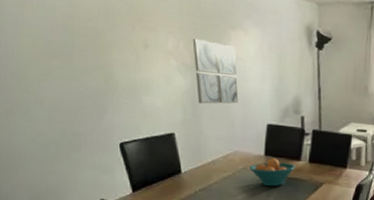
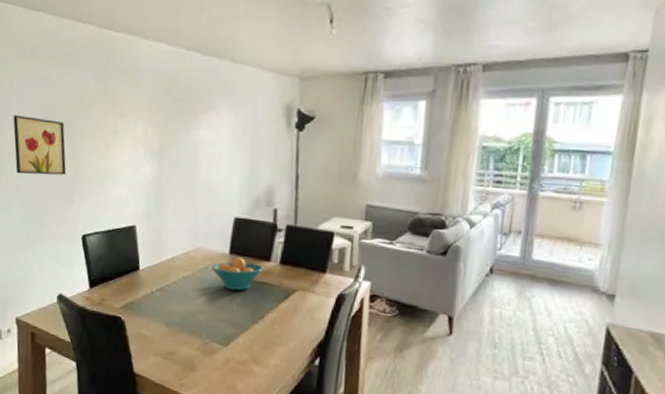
wall art: none [28,23,97,86] -> present [13,115,67,176]
wall art: present [192,39,239,104] -> none [161,124,206,195]

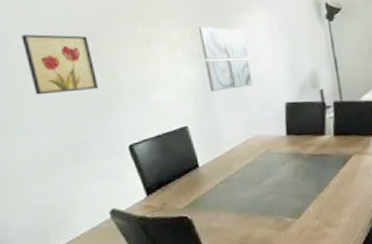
wall art: none [161,124,206,195] -> present [198,27,253,92]
fruit bowl: present [212,257,264,291] -> none [272,137,321,168]

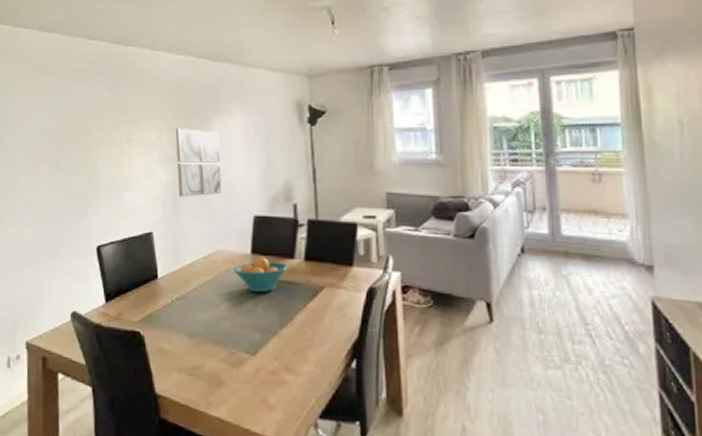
wall art: present [21,34,99,95] -> none [26,131,80,188]
fruit bowl: none [272,137,321,168] -> present [234,257,289,293]

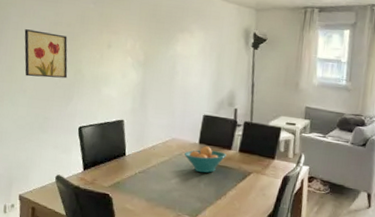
wall art: none [26,131,80,188] -> present [24,29,68,79]
wall art: present [175,128,222,197] -> none [146,40,182,96]

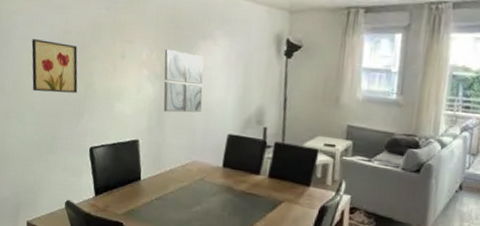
wall art: none [146,40,182,96] -> present [163,49,204,113]
fruit bowl: present [184,146,227,173] -> none [206,170,254,201]

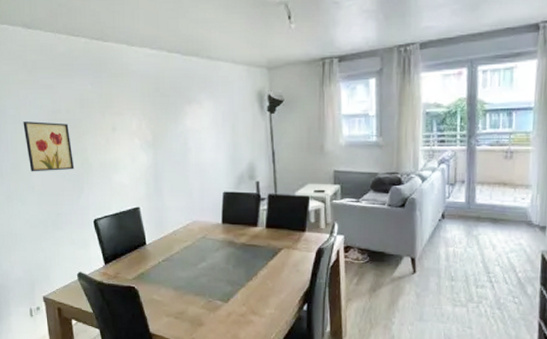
wall art: present [163,49,204,113] -> none [153,118,196,177]

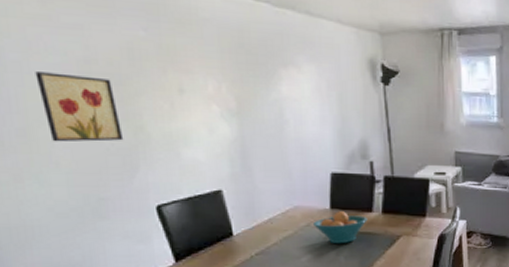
fruit bowl: none [208,226,253,255] -> present [314,211,367,244]

